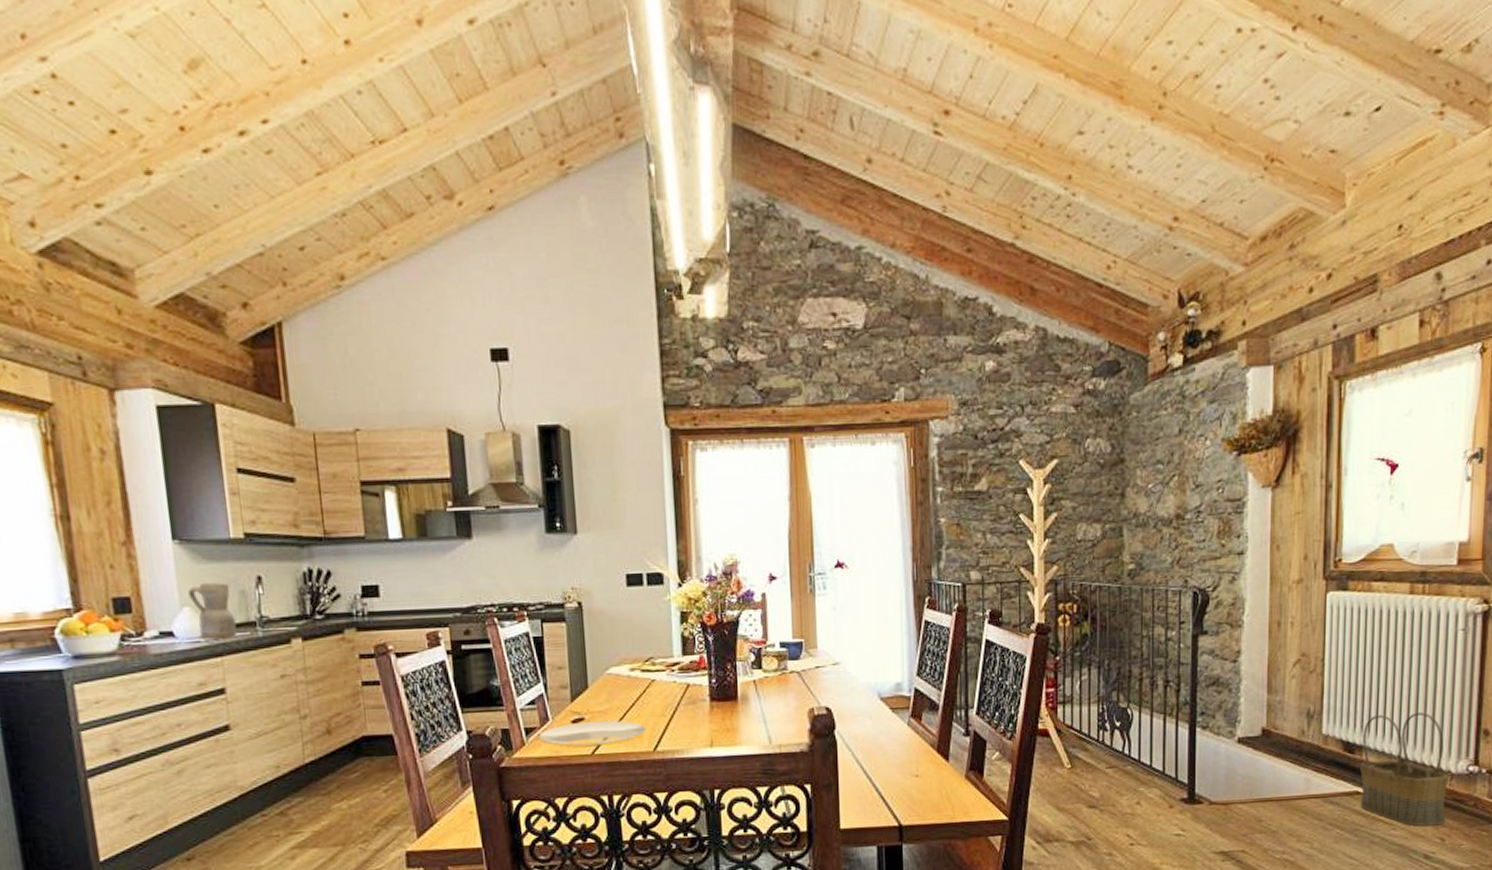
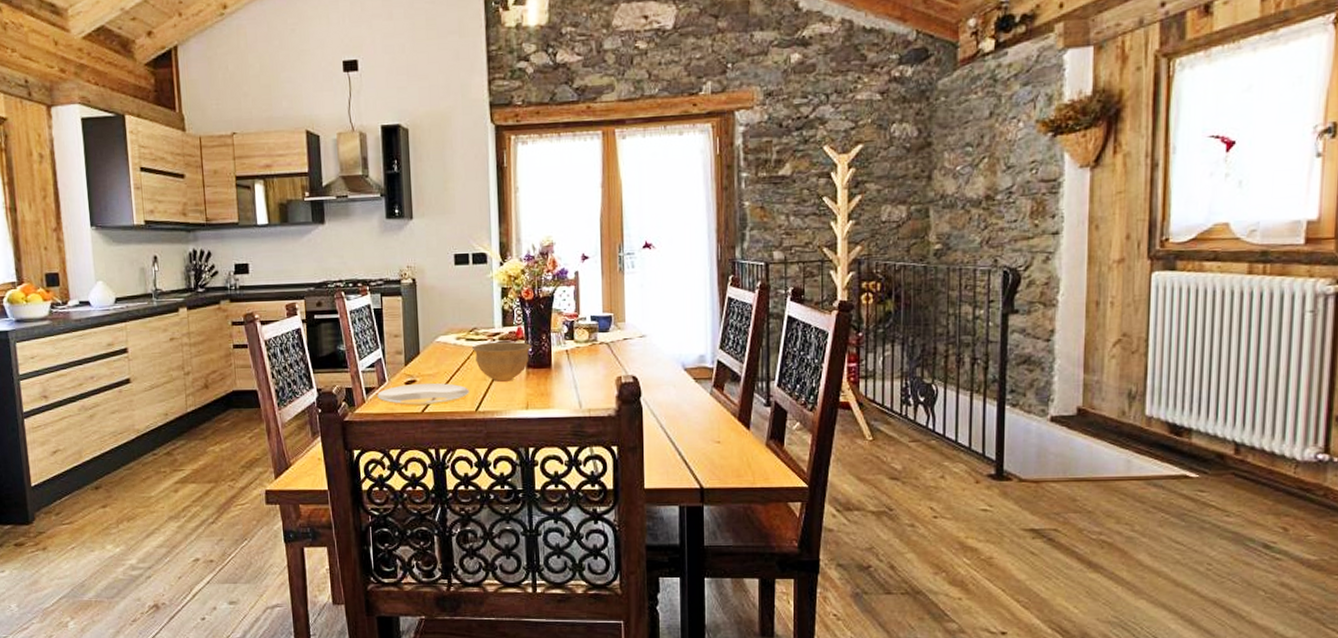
ceramic pitcher: present [188,583,237,640] -> none [101,261,137,309]
bowl: none [647,671,715,717] -> present [471,341,532,382]
basket: present [1359,712,1449,826] -> none [1188,395,1293,513]

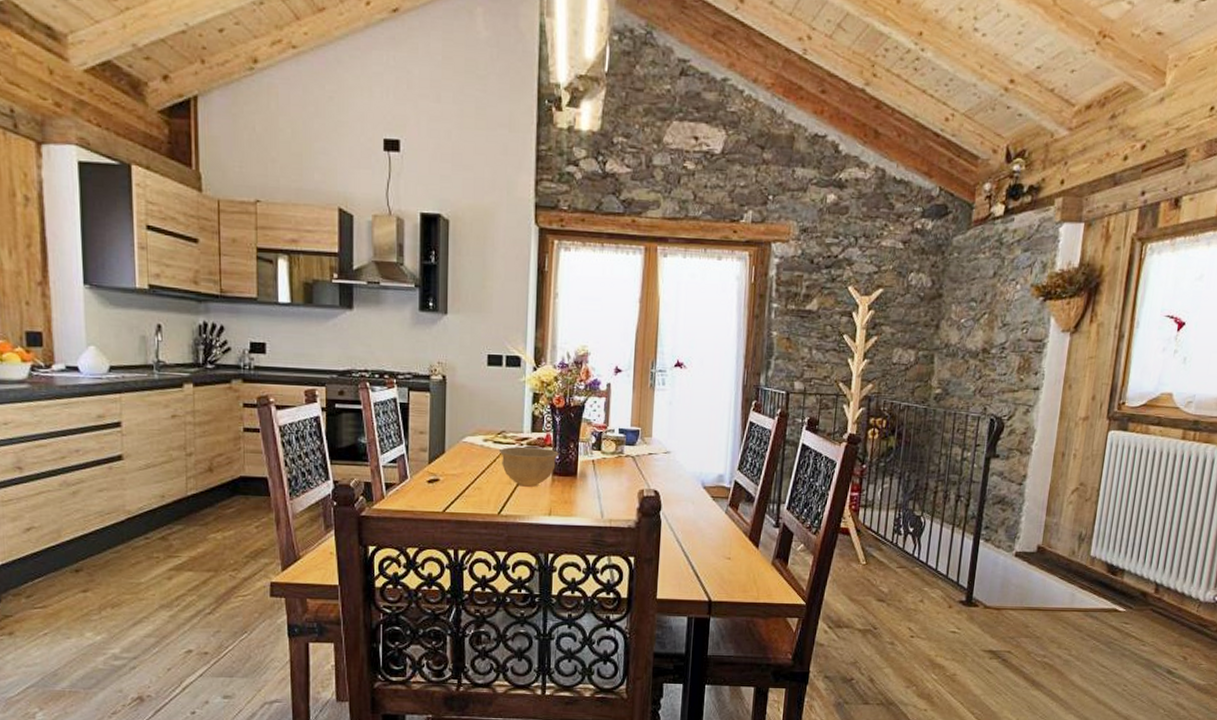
plate: present [377,382,469,406] -> none [398,482,493,506]

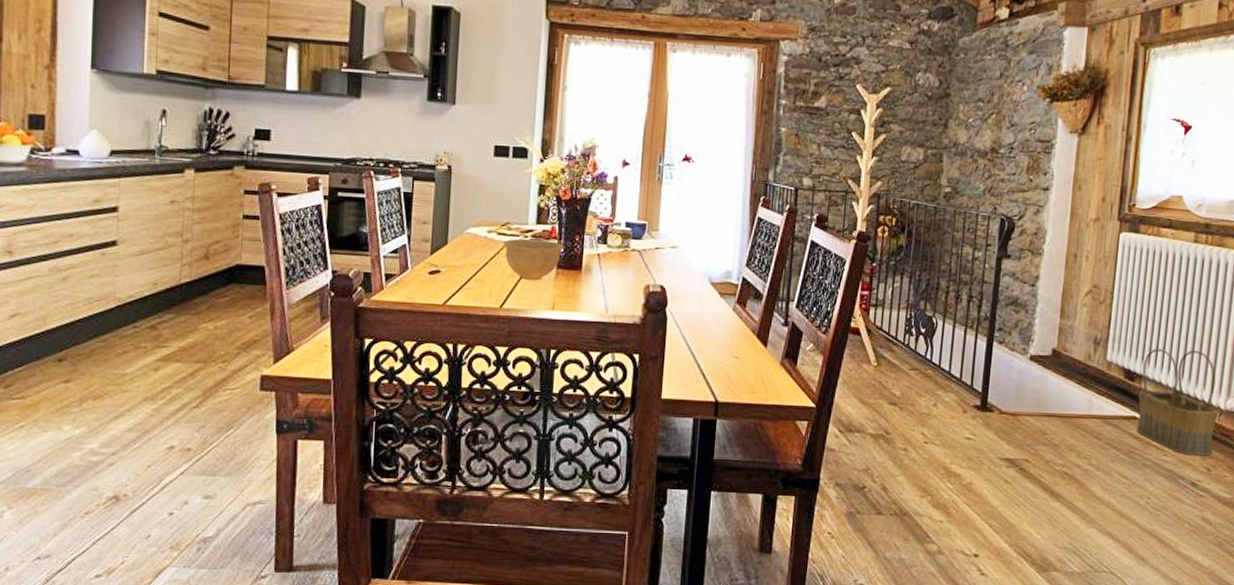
basket: none [1117,544,1197,644] -> present [1137,349,1218,455]

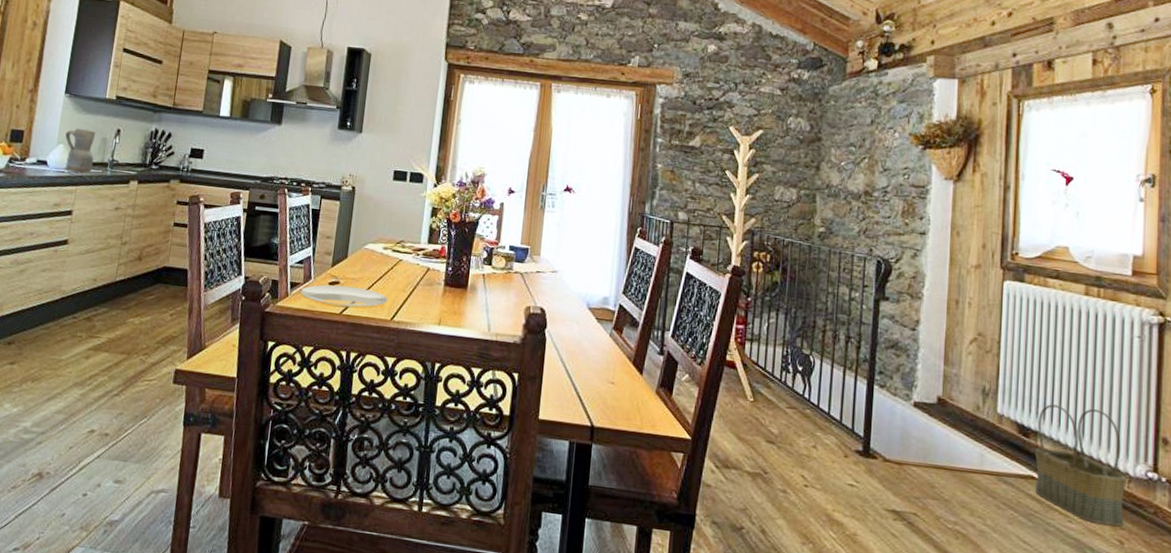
ceramic pitcher: none [98,110,137,163] -> present [65,128,96,173]
plate: none [397,274,496,298] -> present [300,284,388,309]
bowl: present [502,238,564,280] -> none [396,256,452,296]

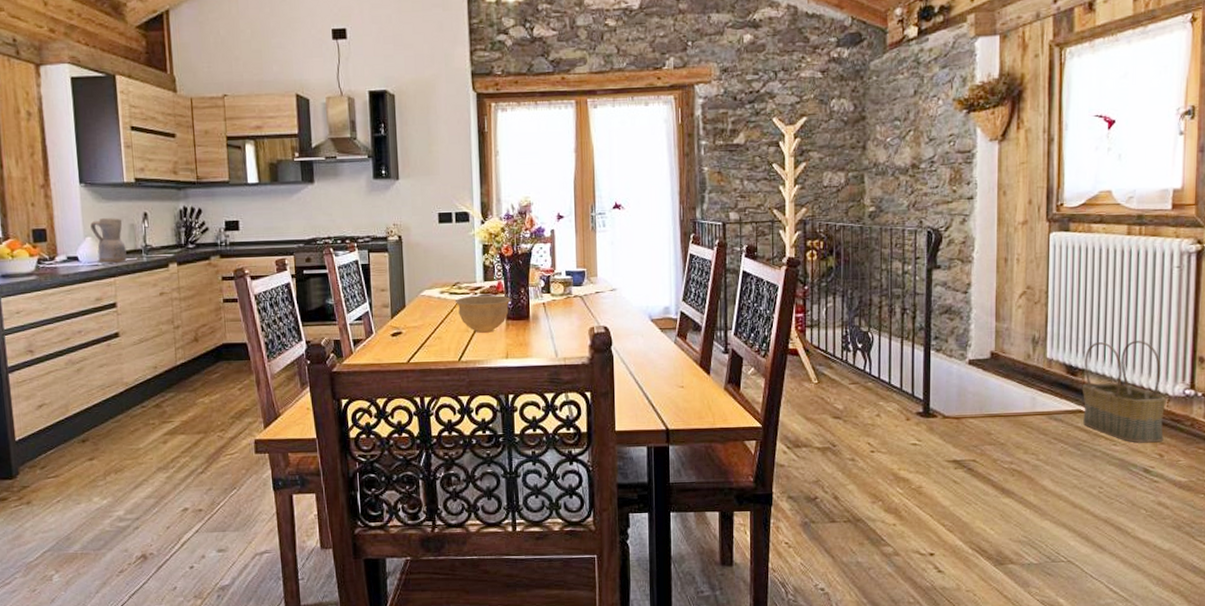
plate: present [300,284,388,309] -> none [365,334,453,357]
bowl: none [396,256,452,296] -> present [454,295,511,333]

